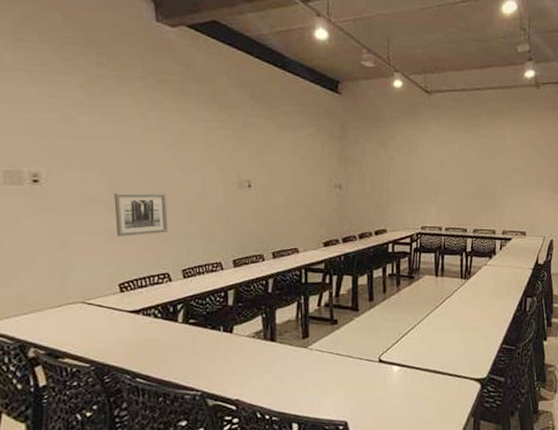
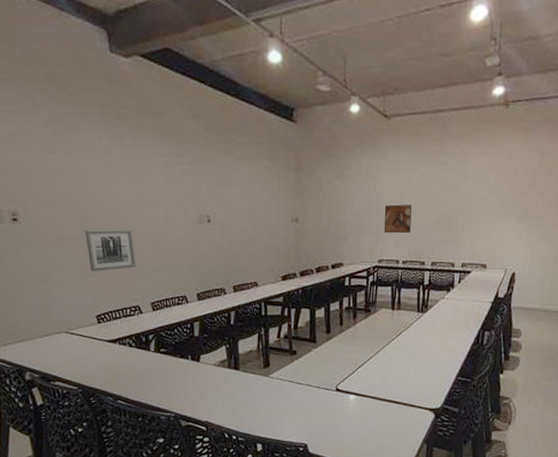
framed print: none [426,173,453,201] -> present [383,204,412,234]

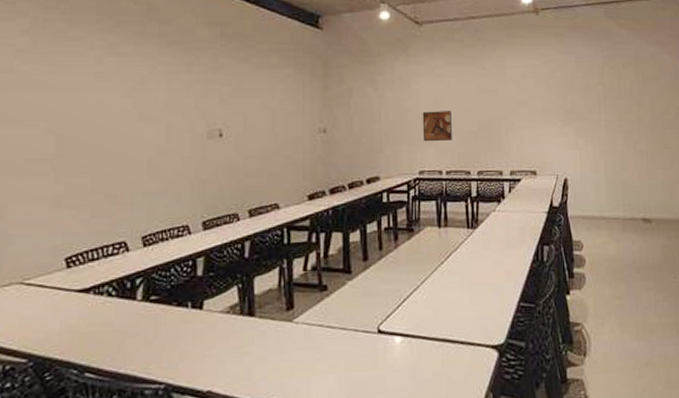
wall art: present [85,229,136,271] -> none [61,148,125,201]

